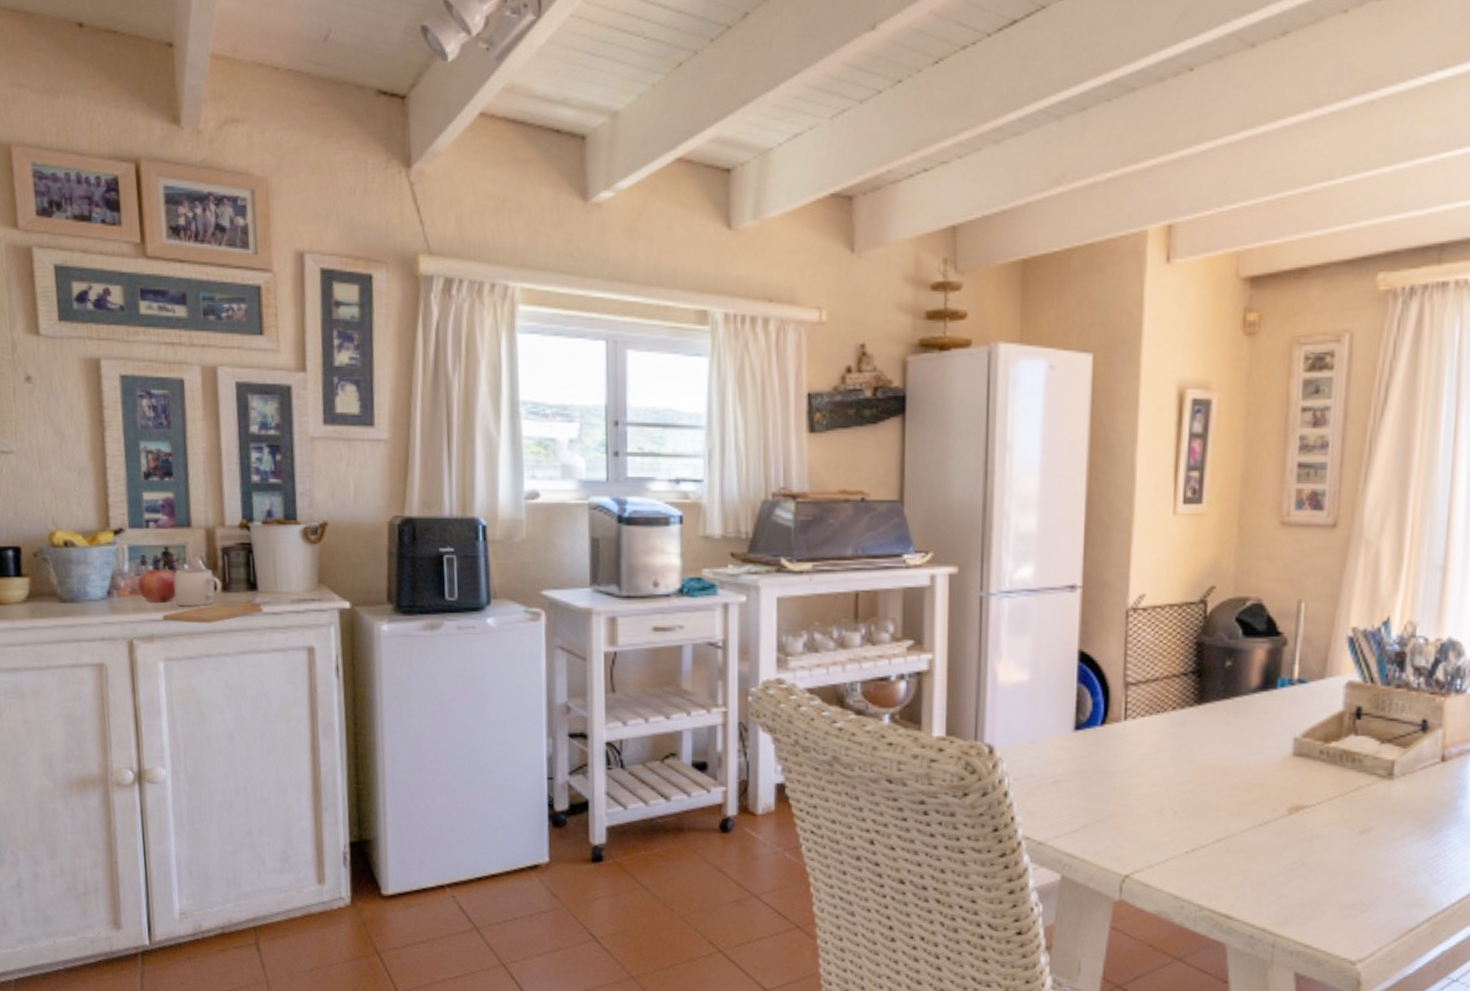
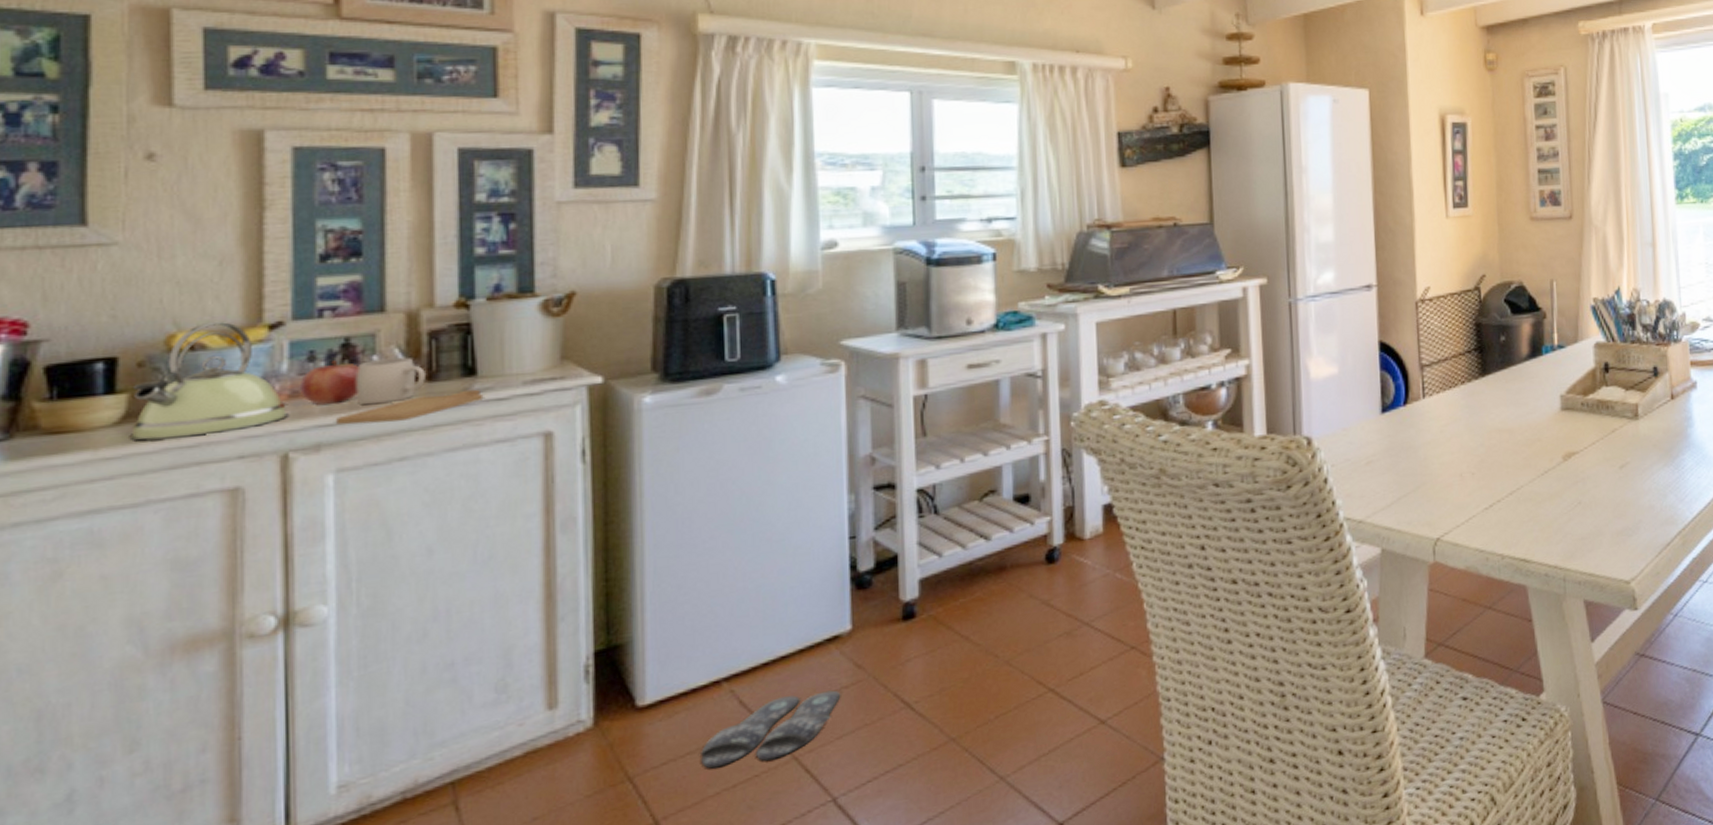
kettle: none [31,523,131,618] -> present [129,321,288,441]
slippers: none [430,910,540,962] -> present [701,690,841,769]

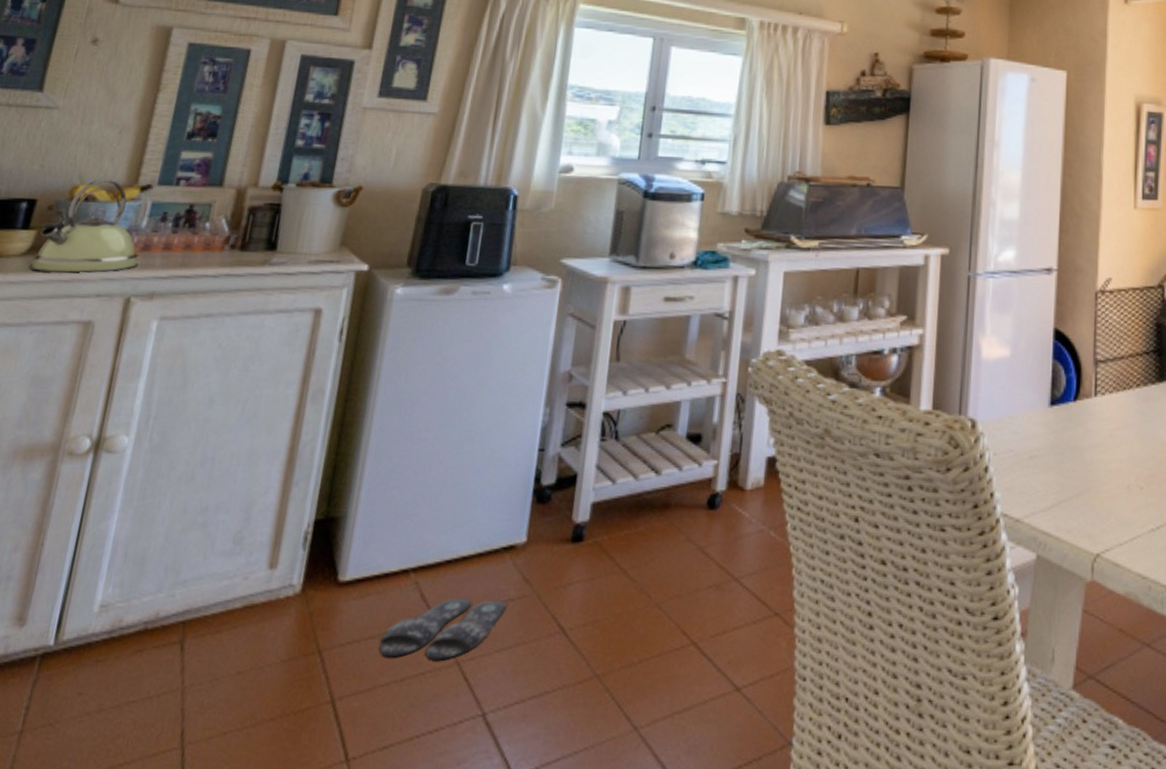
fruit: present [301,360,359,405] -> none [150,223,195,260]
chopping board: present [336,389,484,425] -> none [169,262,278,283]
mug: present [355,357,425,405] -> none [187,226,240,265]

